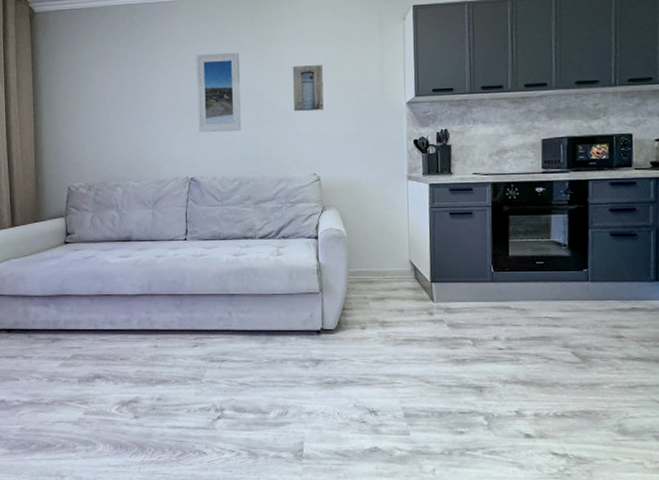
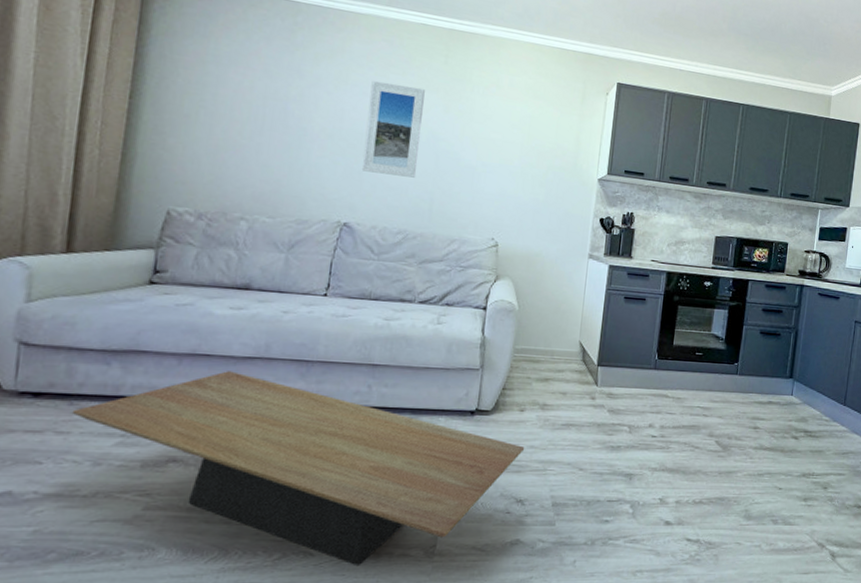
coffee table: none [31,306,371,465] -> present [71,371,525,567]
wall art: present [292,65,324,112] -> none [479,118,518,172]

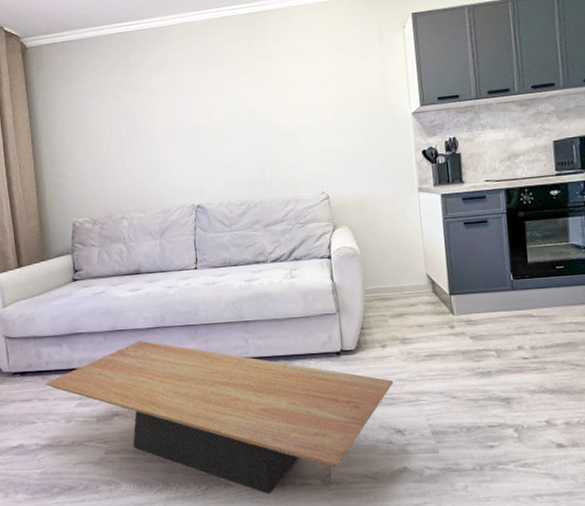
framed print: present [361,80,425,178] -> none [193,73,246,158]

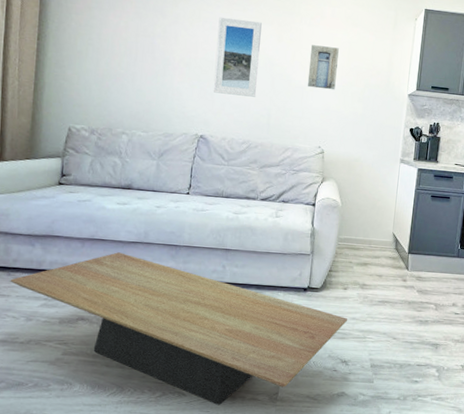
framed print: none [193,73,246,158] -> present [213,16,262,97]
wall art: none [292,80,328,131] -> present [307,45,339,90]

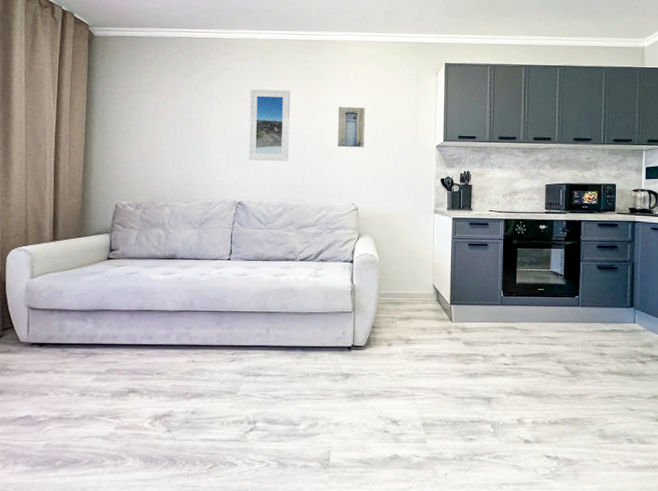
coffee table: present [10,252,348,406] -> none [64,322,395,475]

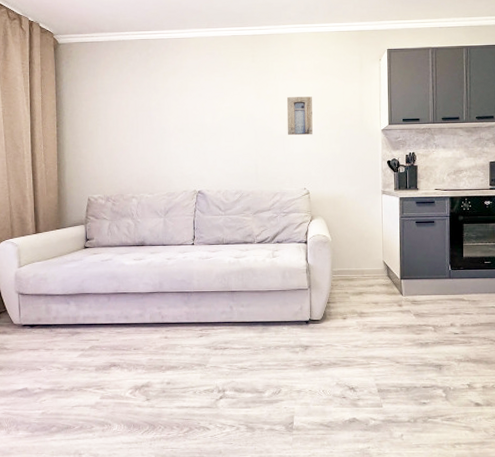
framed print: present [248,88,290,161] -> none [203,83,243,152]

